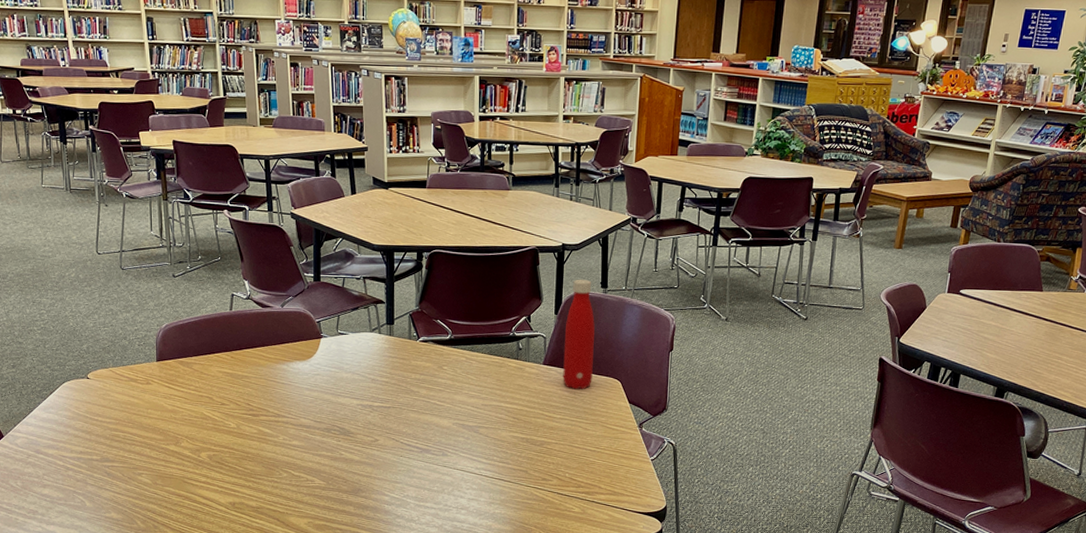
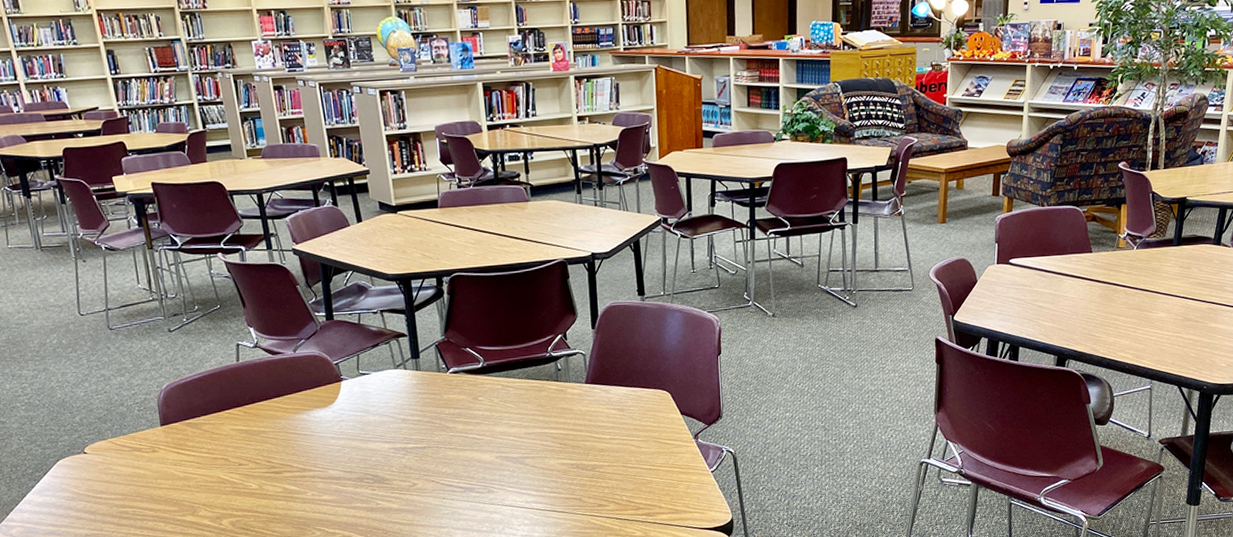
bottle: present [563,279,595,390] -> none [604,288,640,407]

